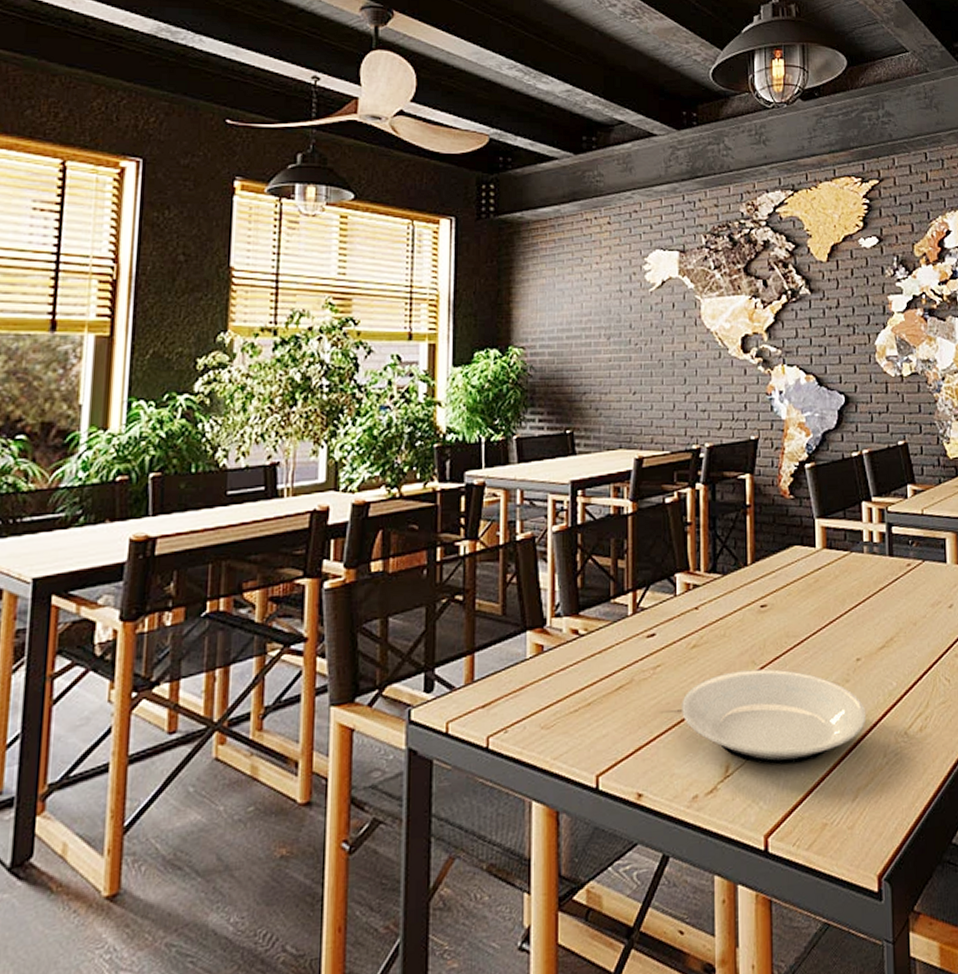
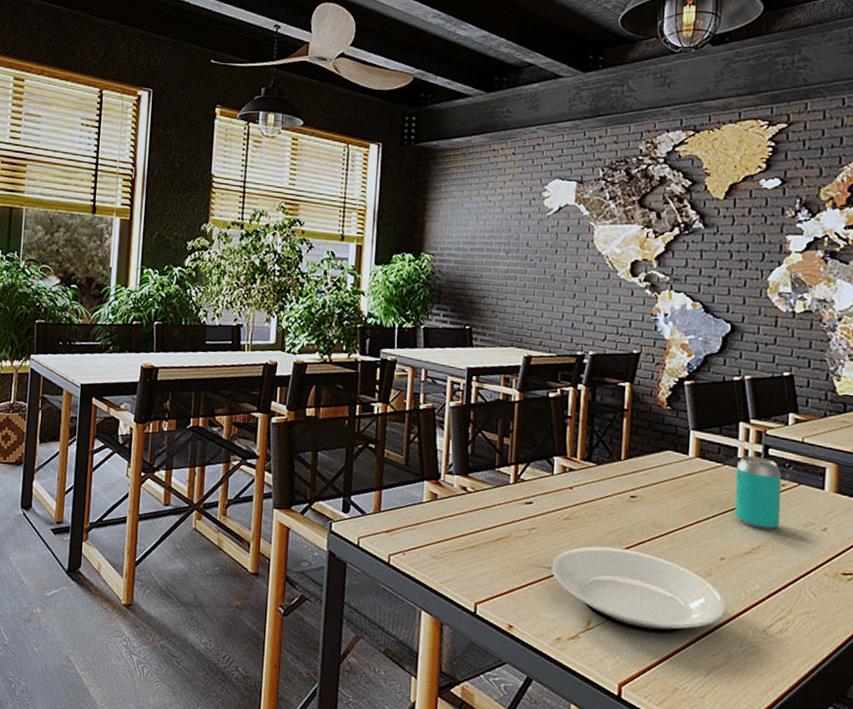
beverage can: none [863,537,909,619] -> present [734,455,781,531]

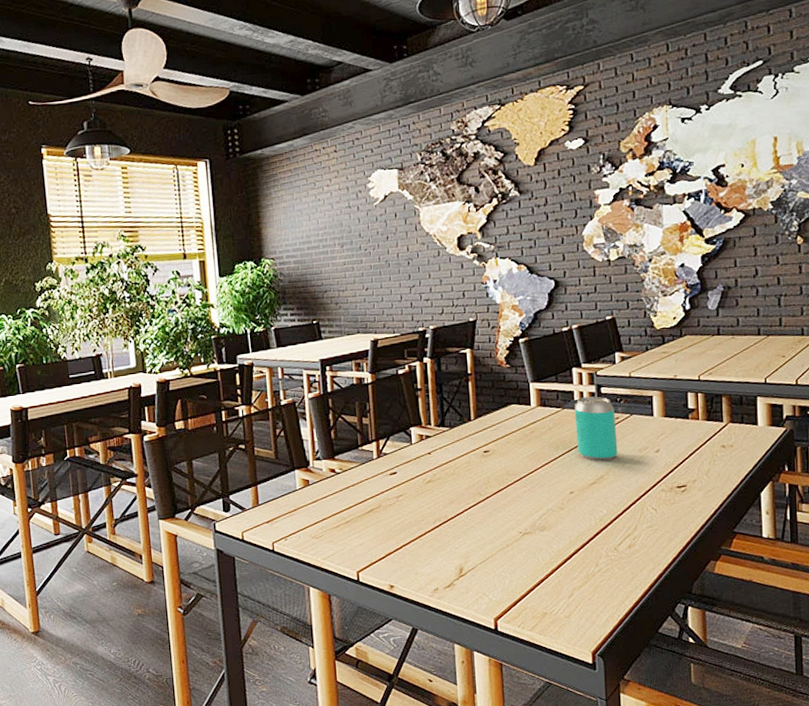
plate: present [551,545,726,634] -> none [421,499,580,569]

